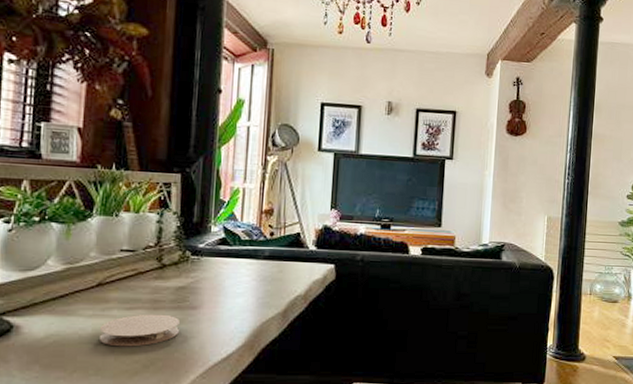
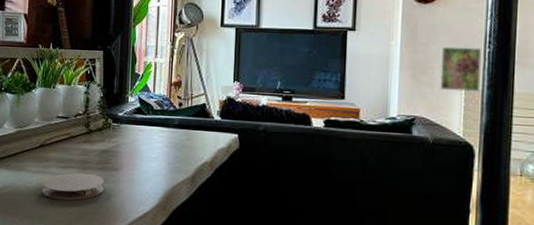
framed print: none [525,177,562,220] -> present [439,46,482,92]

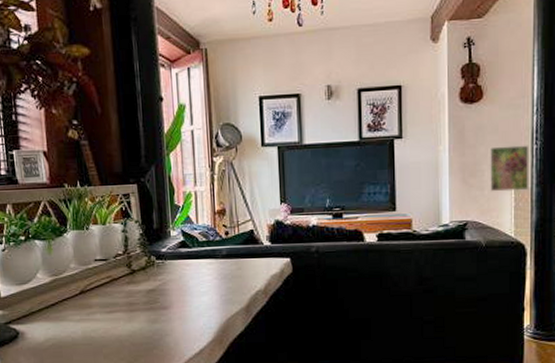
coaster: present [41,172,104,201] -> none [87,315,155,347]

